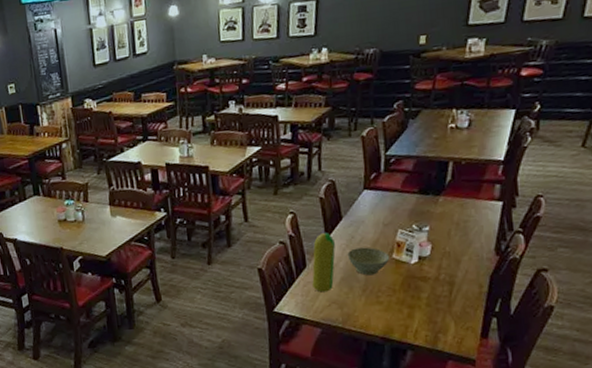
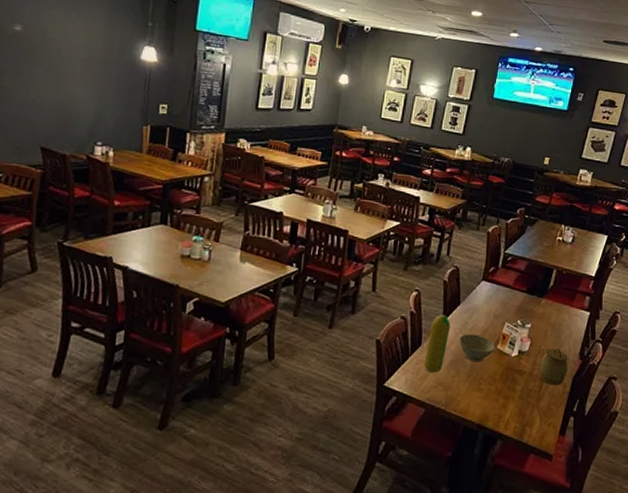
jar: none [447,247,482,288] -> present [539,348,568,386]

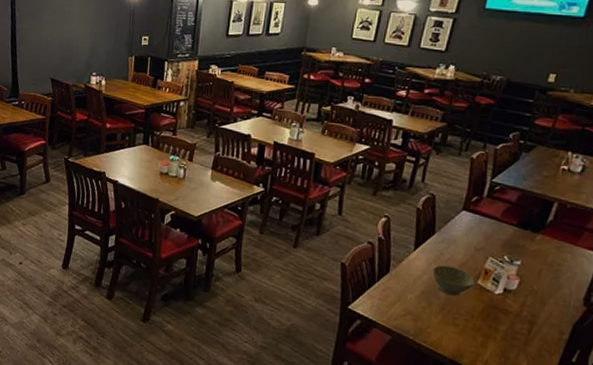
bottle: present [424,315,450,373] -> none [391,243,423,302]
jar: present [539,348,568,386] -> none [529,290,568,332]

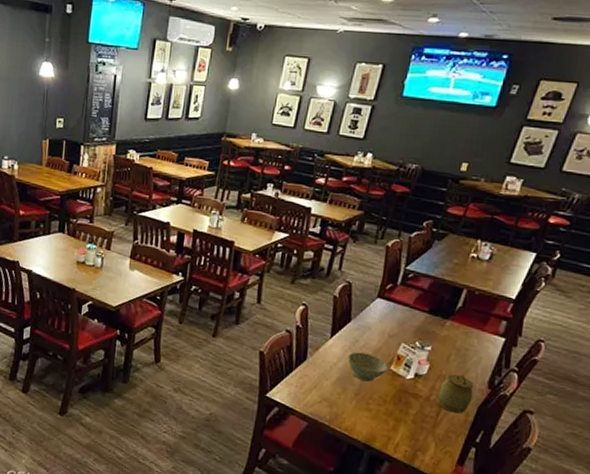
jar: none [529,290,568,332] -> present [438,374,474,414]

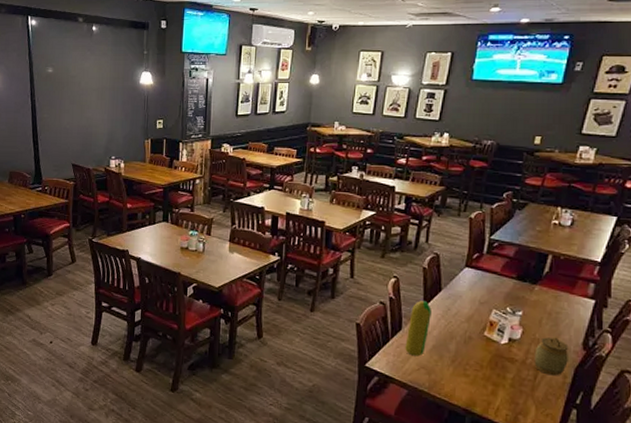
bottle: none [308,331,339,389] -> present [405,301,431,357]
bowl: present [348,352,388,382] -> none [442,320,482,348]

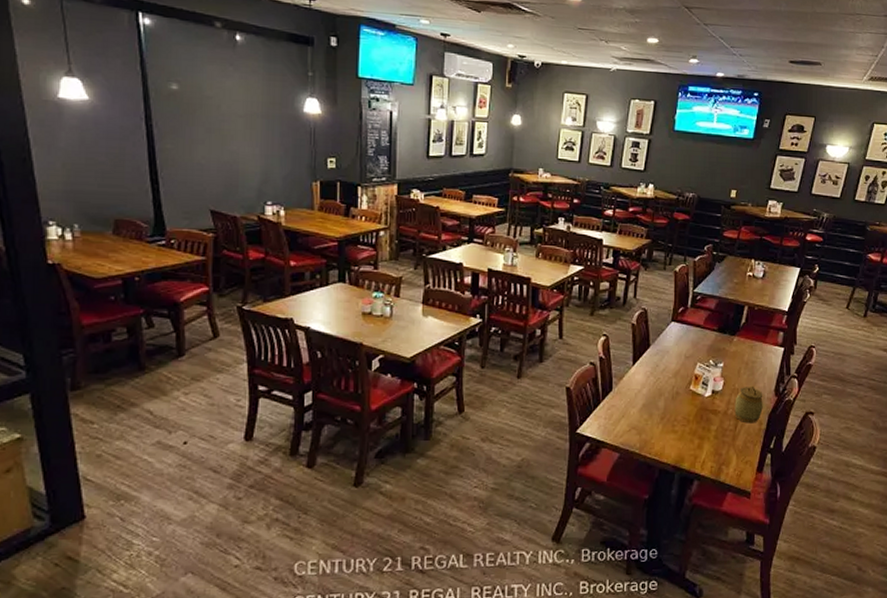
bottle: present [405,301,431,357] -> none [616,359,641,417]

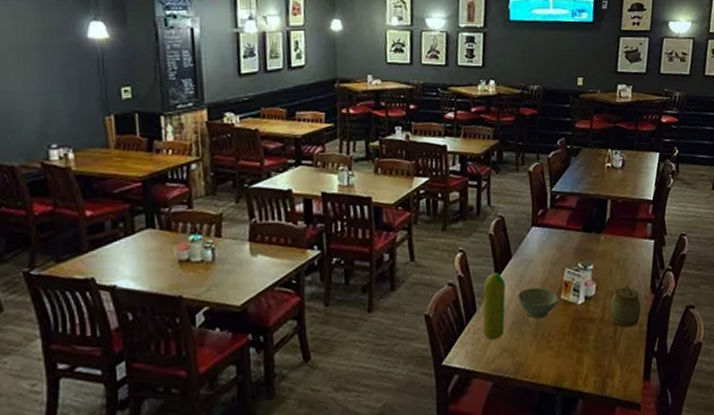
bottle: none [616,359,641,417] -> present [482,273,506,340]
bowl: none [651,376,688,404] -> present [517,287,559,319]

